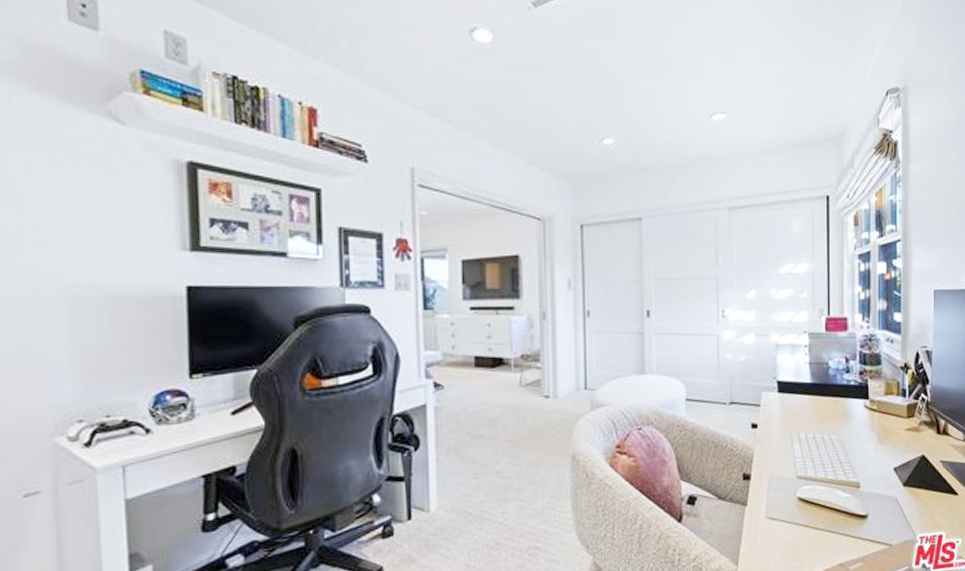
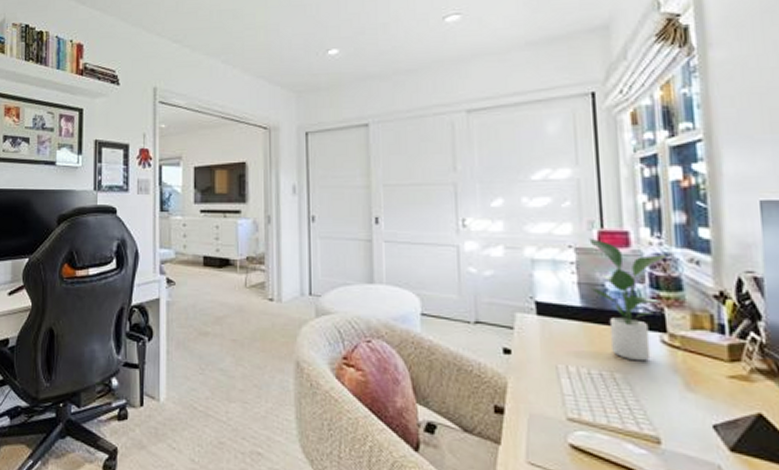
potted plant: none [818,324,872,424] -> present [589,237,667,362]

